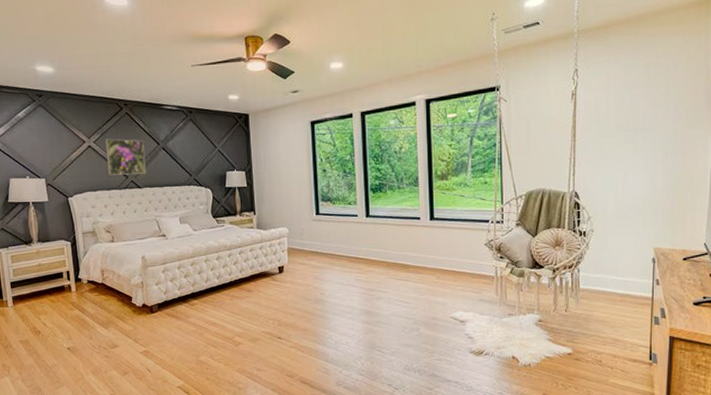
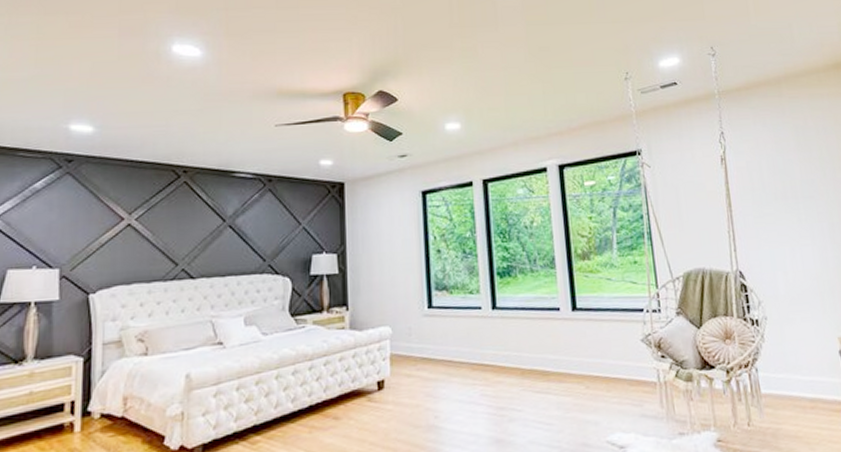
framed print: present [105,138,146,176] -> none [151,214,204,263]

